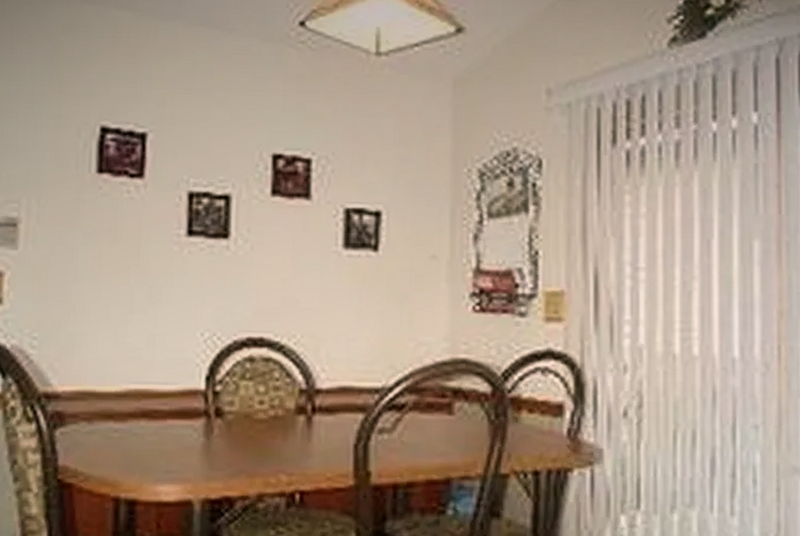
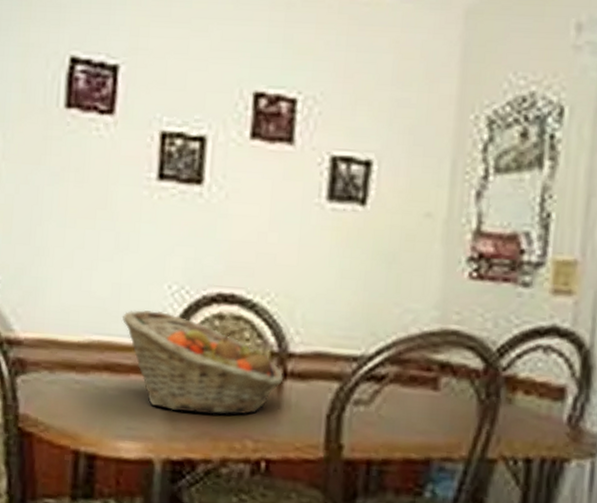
fruit basket: none [157,358,312,453] -> present [122,310,283,415]

